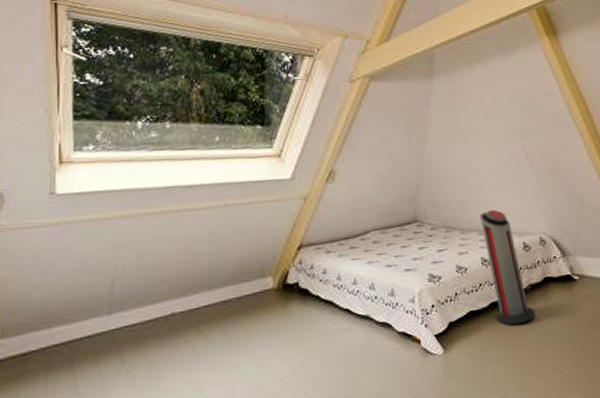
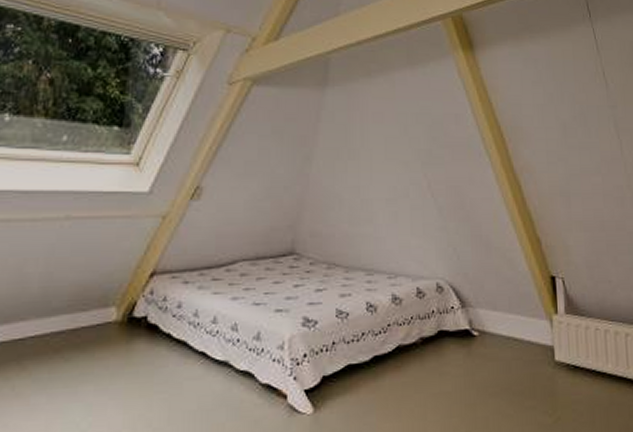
air purifier: present [480,209,535,326] -> none [369,246,425,385]

